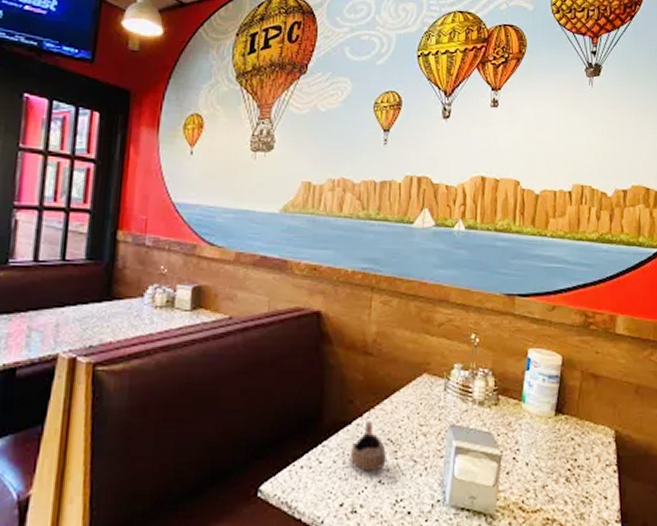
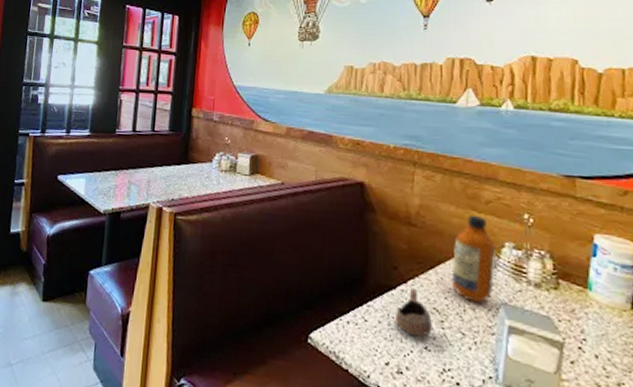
bottle: none [405,340,446,428] -> present [451,216,496,303]

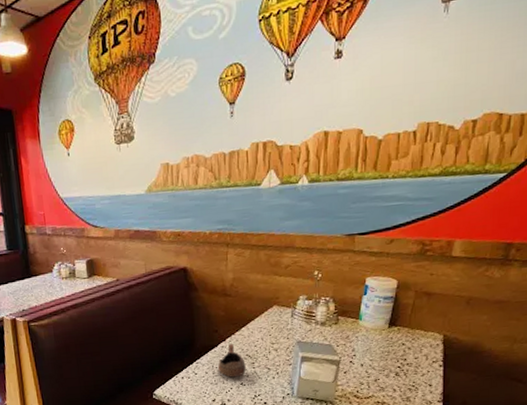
bottle: present [451,216,496,303] -> none [259,279,293,345]

